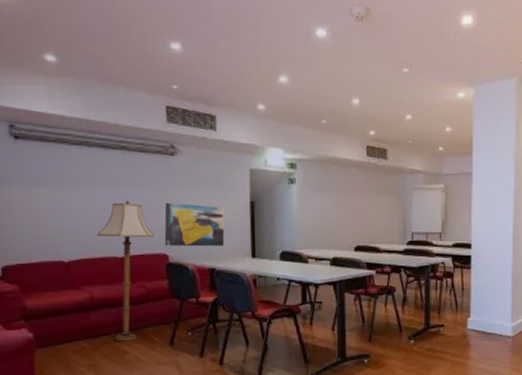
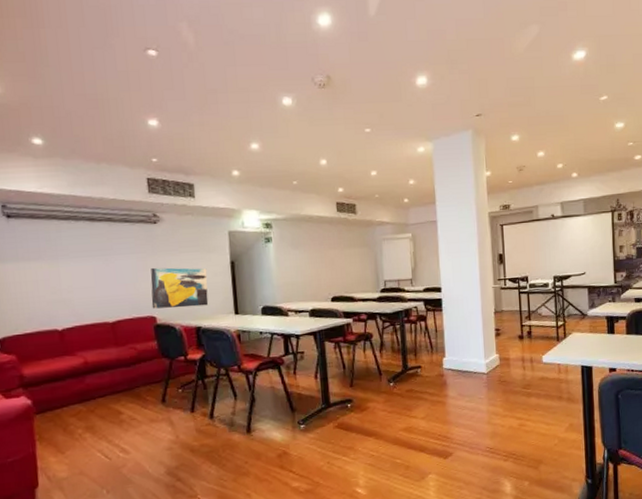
floor lamp: present [97,199,155,342] -> none [88,267,143,403]

